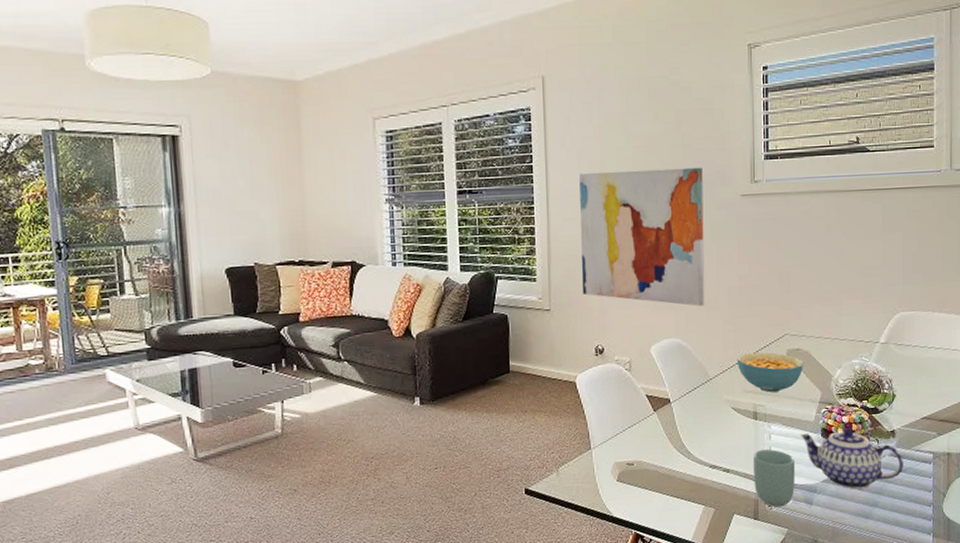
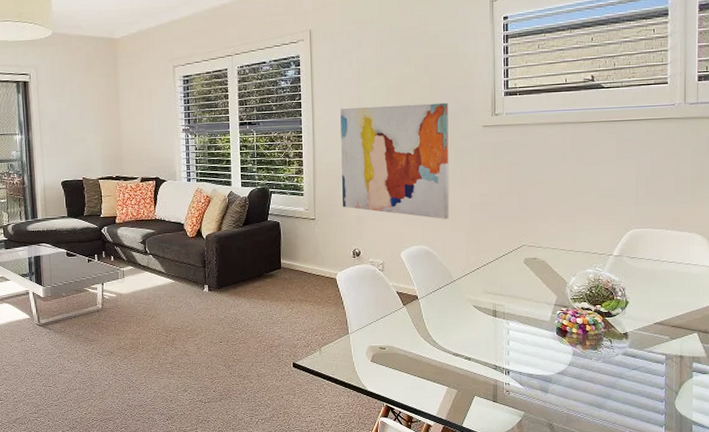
cereal bowl: present [737,352,804,393] -> none [478,259,540,294]
cup: present [752,449,795,508] -> none [492,342,531,393]
teapot: present [800,428,903,490] -> none [536,328,636,382]

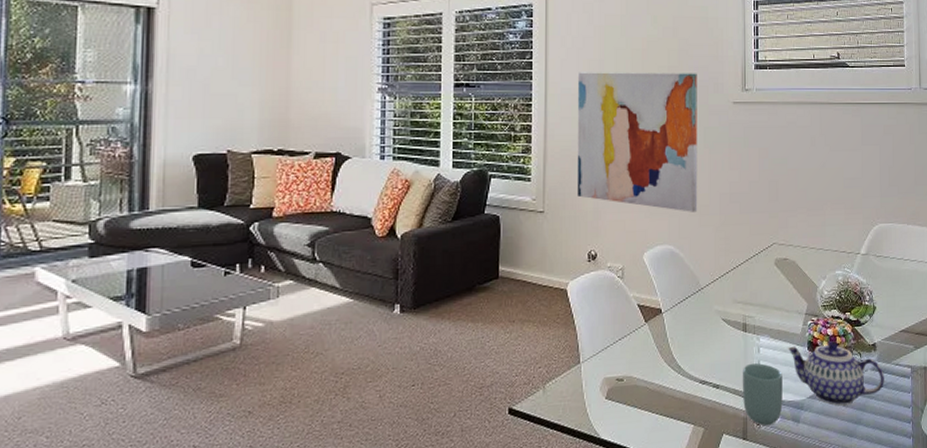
cup: none [492,342,531,393] -> present [742,363,783,426]
teapot: none [536,328,636,382] -> present [787,341,884,406]

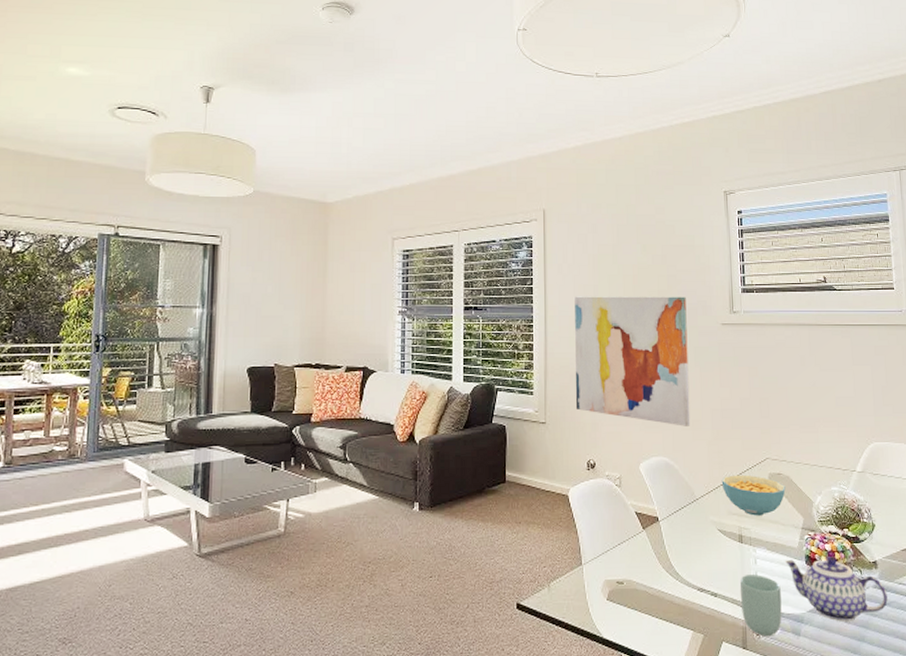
cereal bowl: none [727,261,791,303] -> present [721,474,786,516]

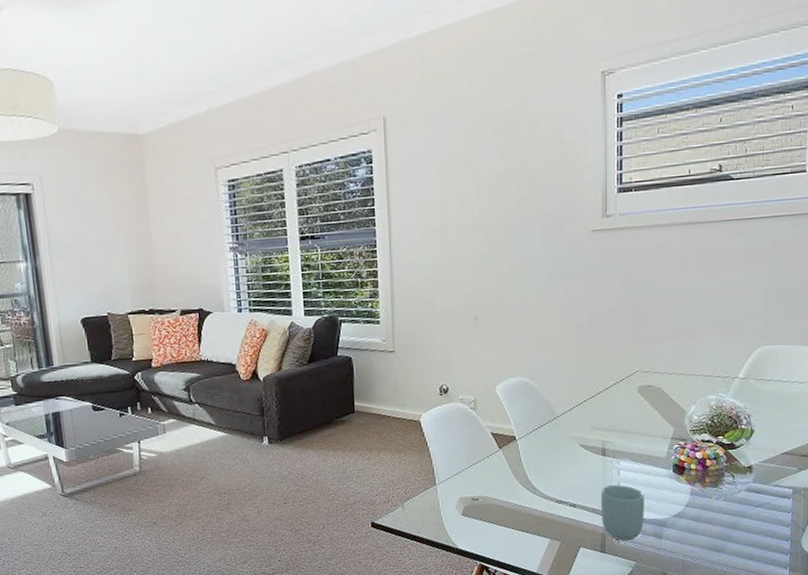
wall art: present [575,296,691,426] -> none [422,203,553,345]
cereal bowl: present [721,474,786,516] -> none [585,389,656,429]
teapot: present [784,556,888,622] -> none [650,464,760,524]

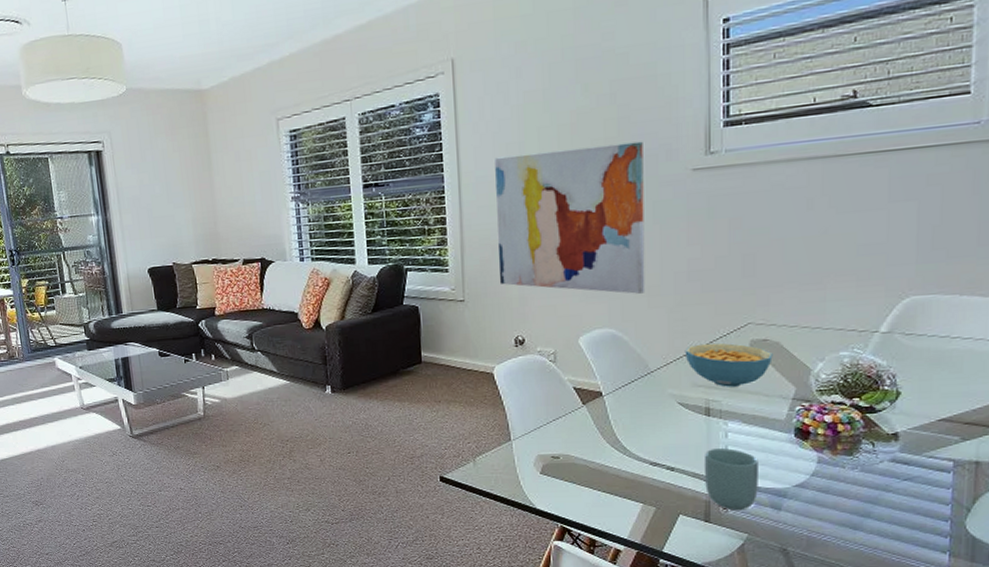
wall art: none [422,203,553,345] -> present [495,141,646,294]
cereal bowl: none [585,389,656,429] -> present [684,342,773,387]

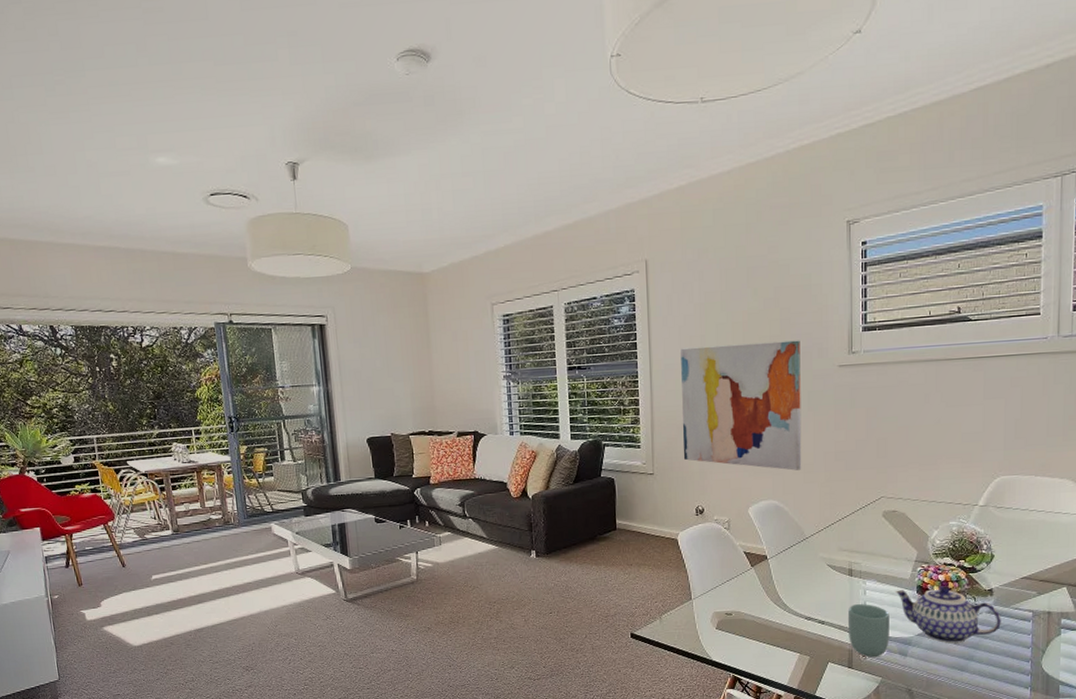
cereal bowl: present [684,342,773,387] -> none [832,513,900,551]
teapot: none [765,428,909,497] -> present [895,586,1001,644]

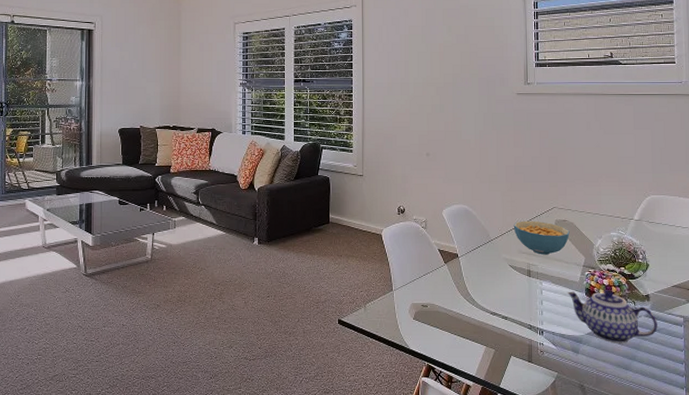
wall art: present [681,340,802,471] -> none [388,70,487,180]
cereal bowl: none [832,513,900,551] -> present [513,220,570,255]
cup: present [847,603,889,658] -> none [527,302,563,353]

